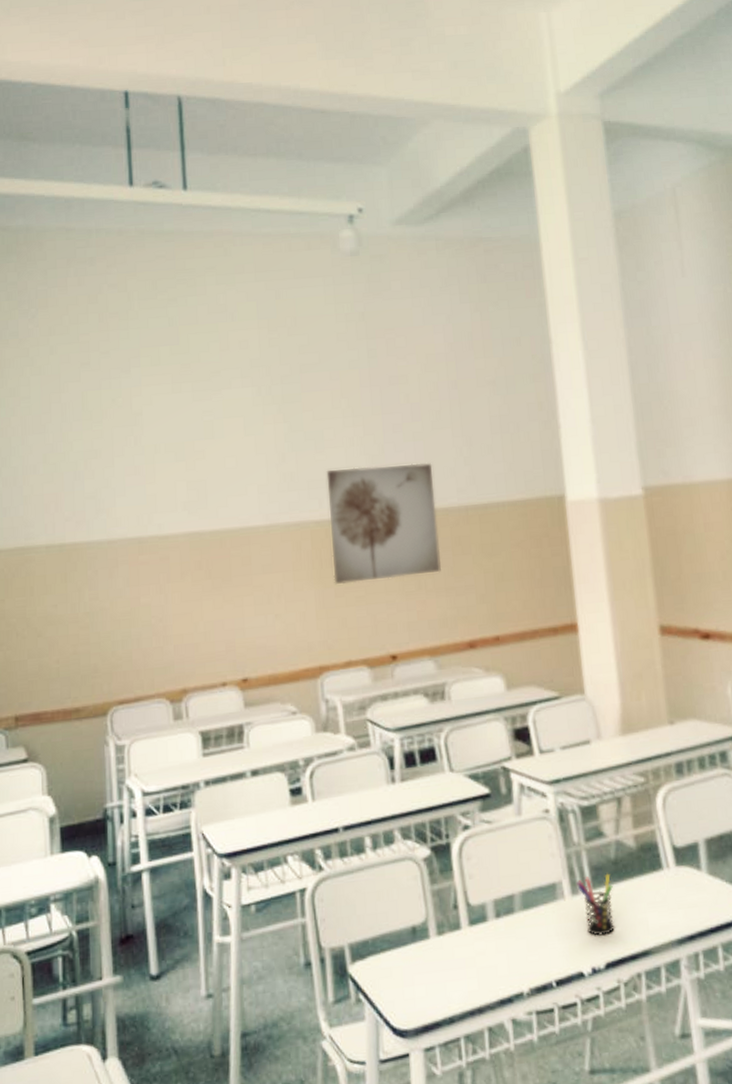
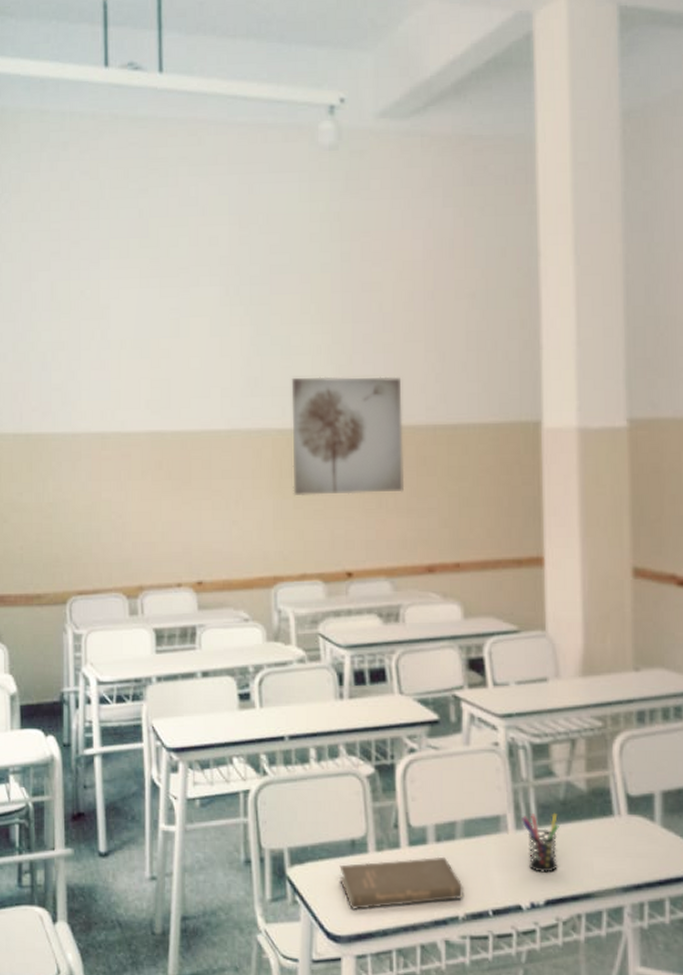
book: none [402,932,527,1000] -> present [339,856,463,910]

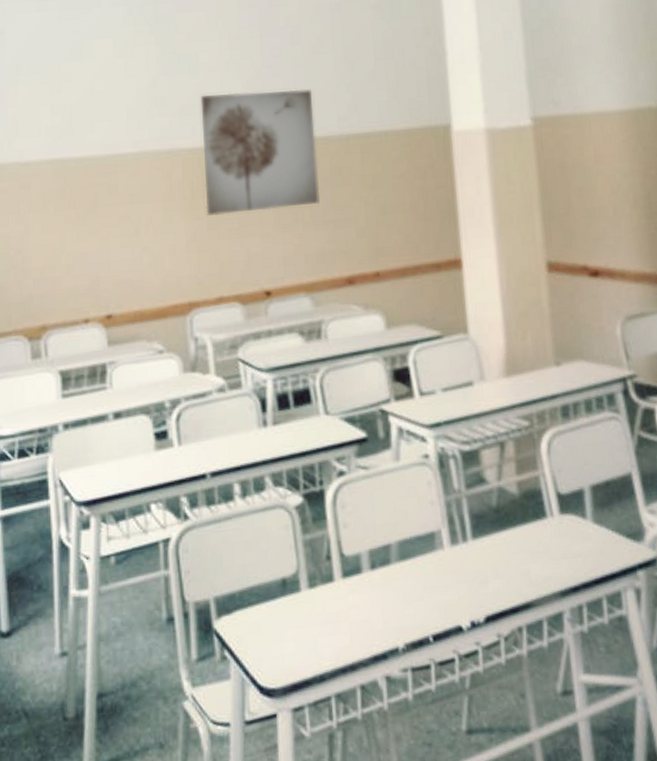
book: present [339,856,463,910] -> none [270,584,402,657]
pen holder: present [522,812,559,873] -> none [456,521,495,588]

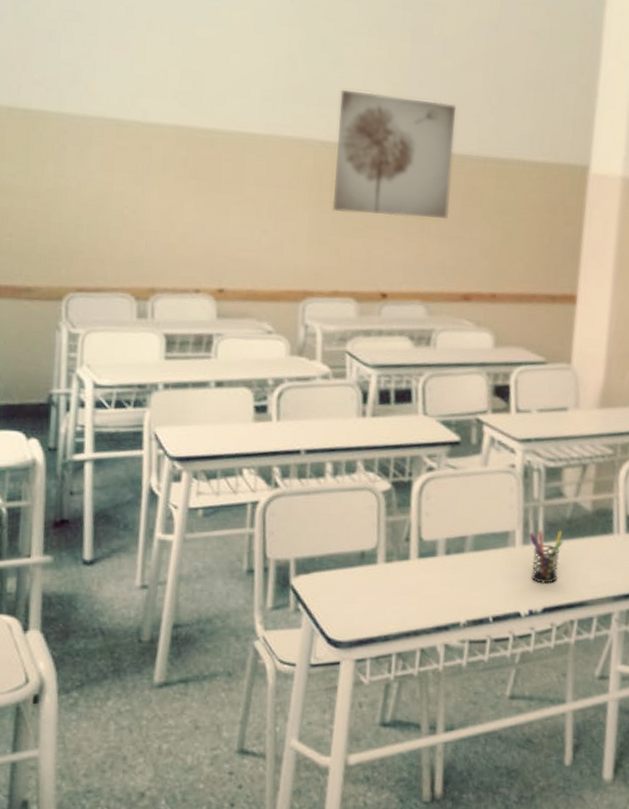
pen holder: none [456,521,495,588] -> present [529,530,563,583]

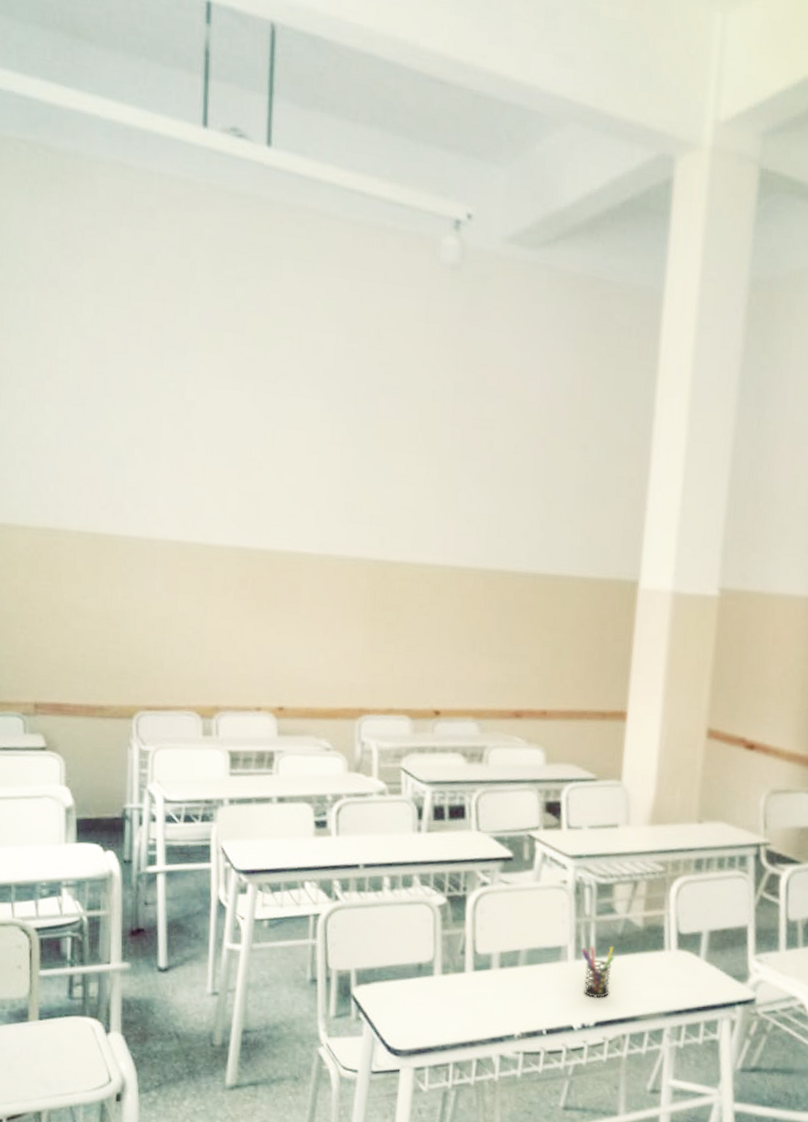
wall art: present [332,89,457,220] -> none [385,507,506,637]

